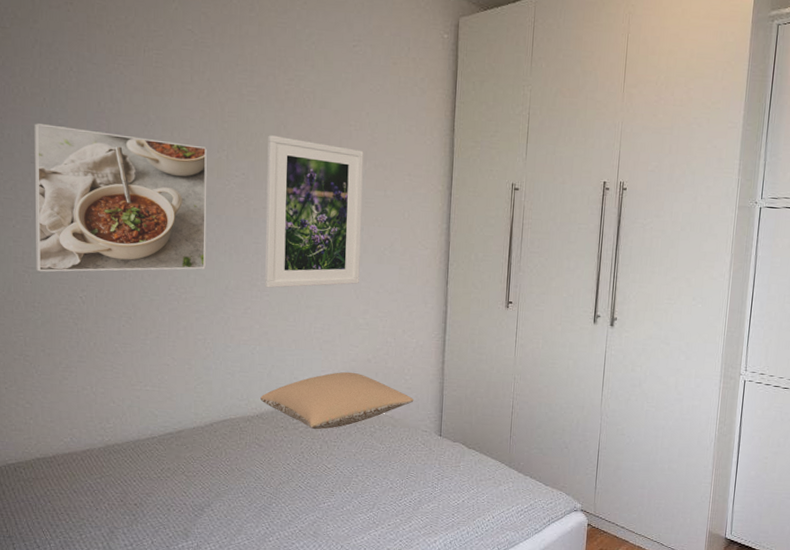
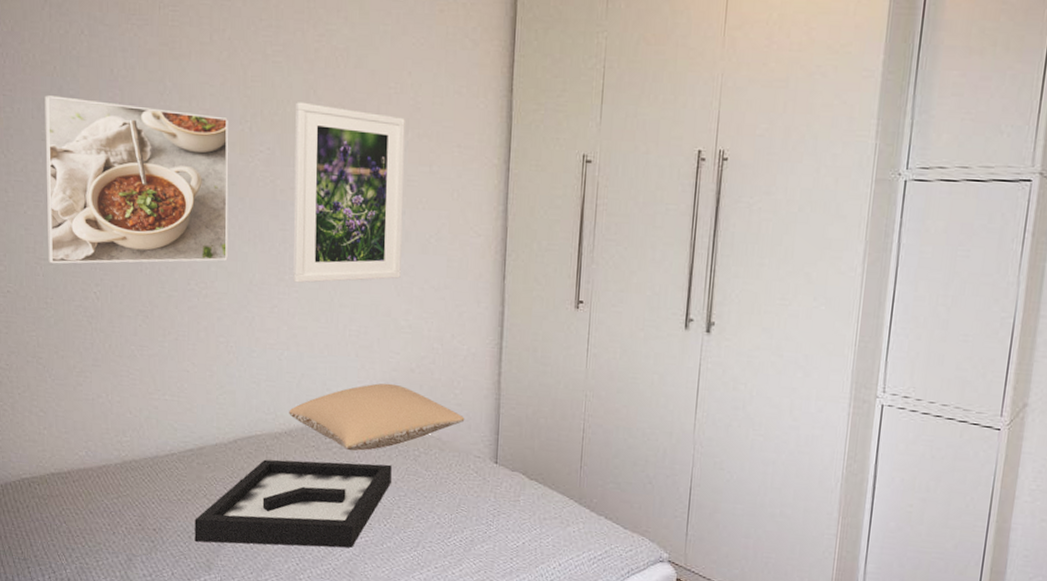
decorative tray: none [173,439,351,514] -> present [194,459,392,548]

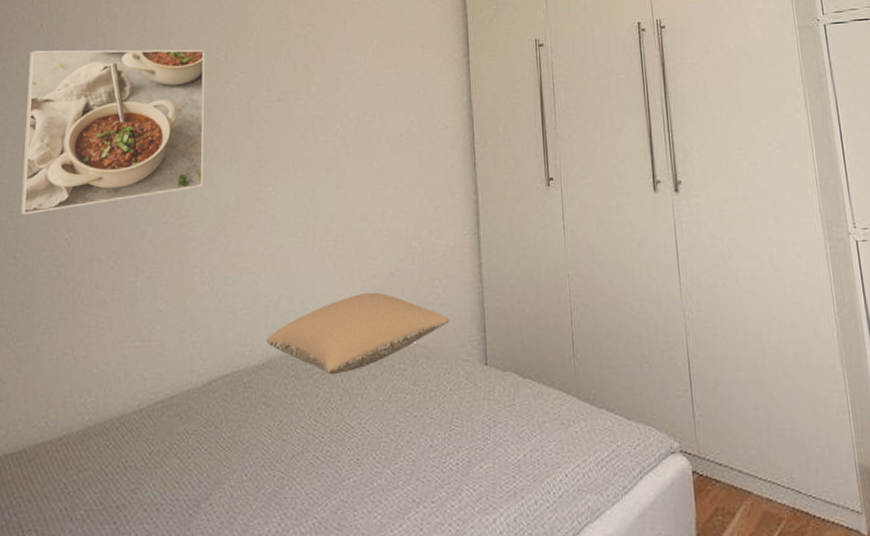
decorative tray: present [194,459,392,548] -> none [163,384,378,514]
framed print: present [293,102,405,283] -> none [268,26,374,200]

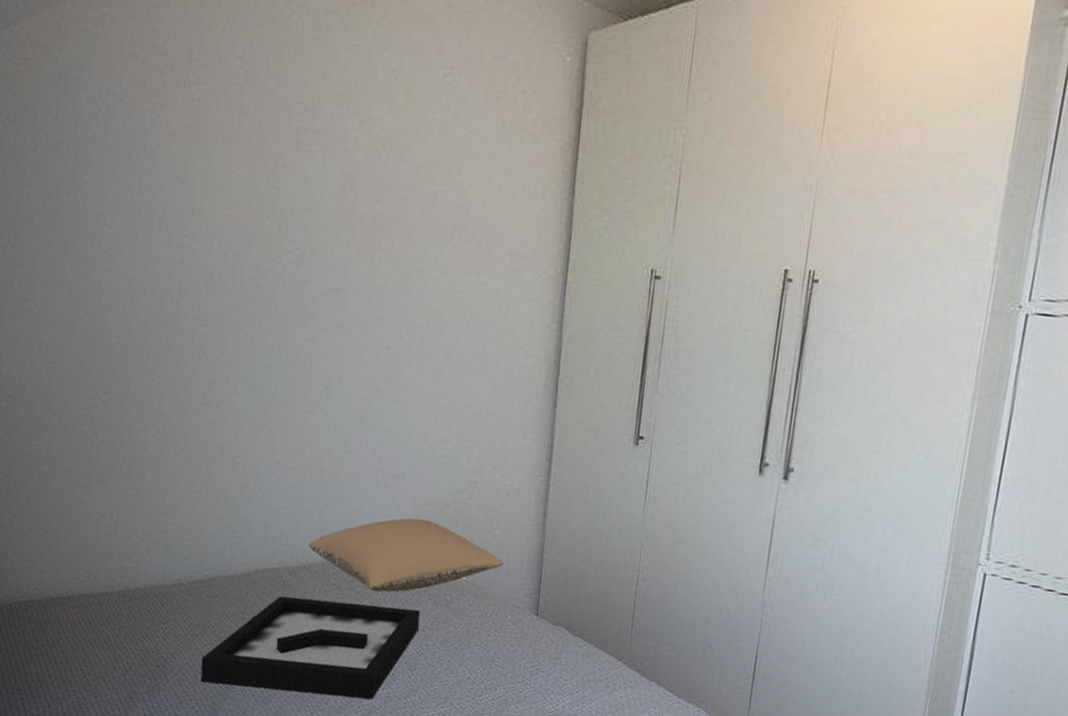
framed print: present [20,49,205,215] -> none [54,180,255,373]
decorative tray: none [163,384,378,514] -> present [201,596,420,700]

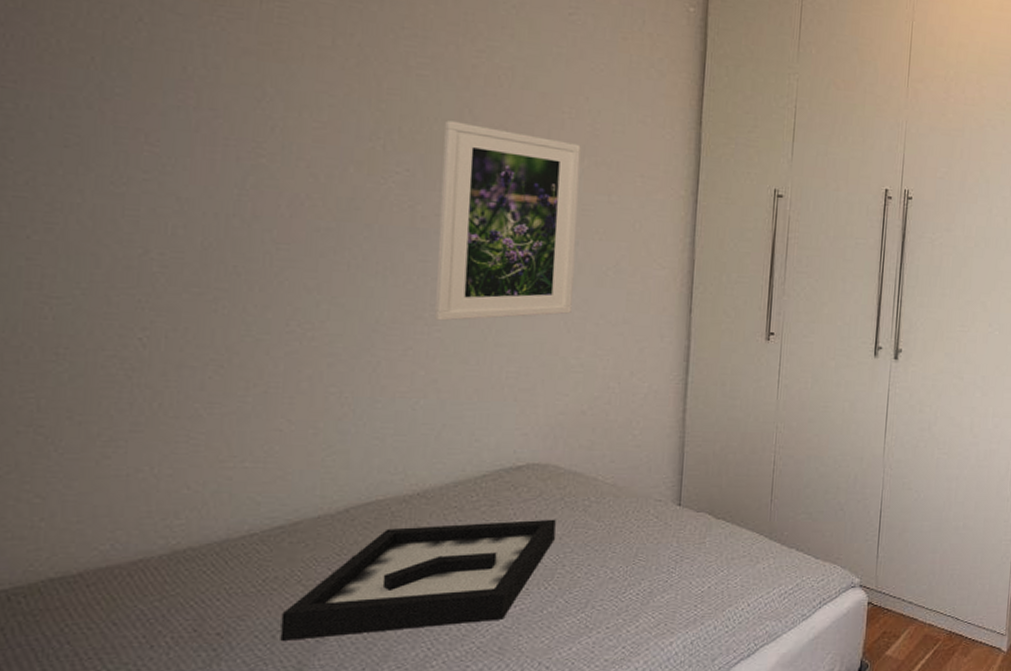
pillow: present [309,518,504,593] -> none [424,428,644,508]
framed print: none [319,197,452,402] -> present [435,120,581,321]

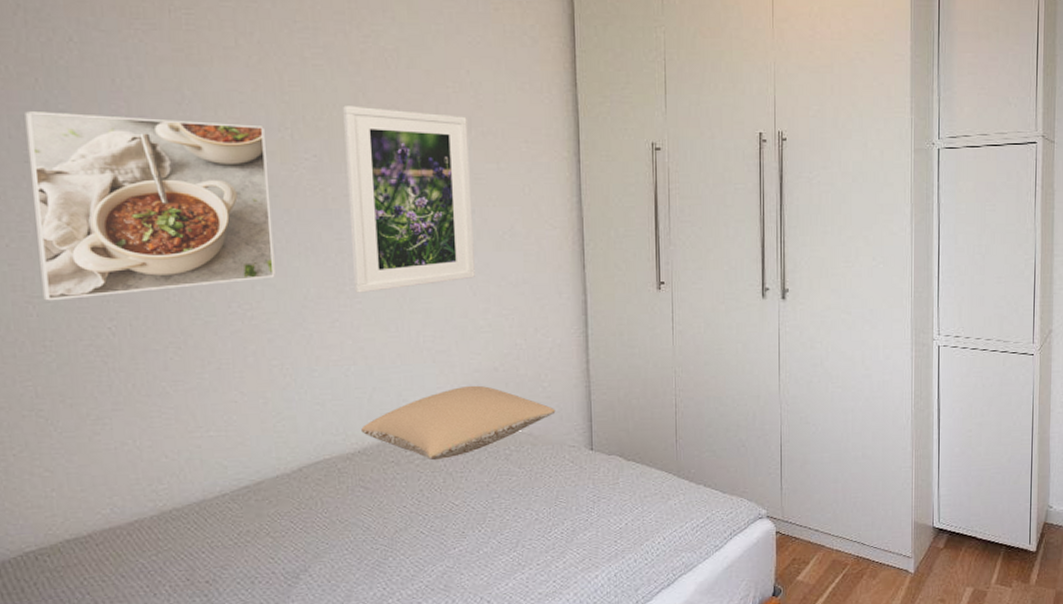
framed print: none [64,91,353,303] -> present [24,112,275,301]
decorative tray: present [280,519,556,641] -> none [257,468,483,586]
pillow: none [424,428,644,508] -> present [361,385,556,461]

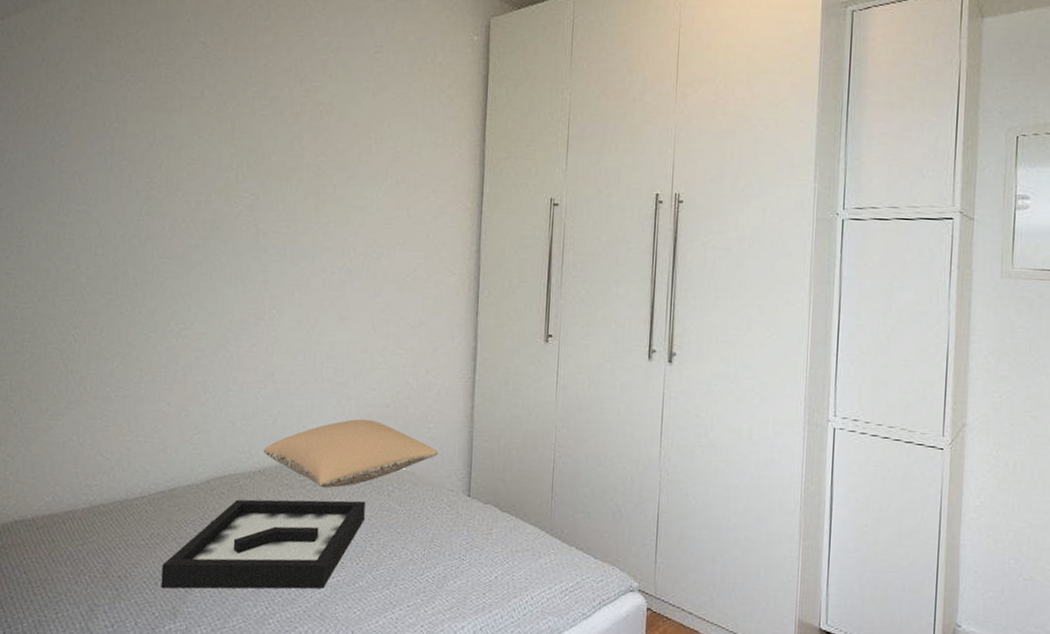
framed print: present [24,112,275,301] -> none [28,146,215,307]
decorative tray: none [257,468,483,586] -> present [161,499,365,589]
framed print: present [343,105,475,293] -> none [272,151,385,322]

